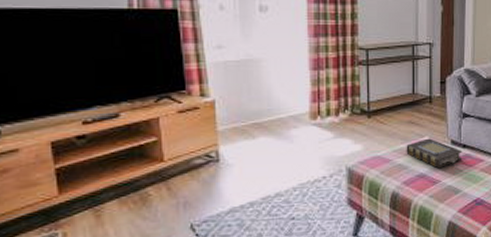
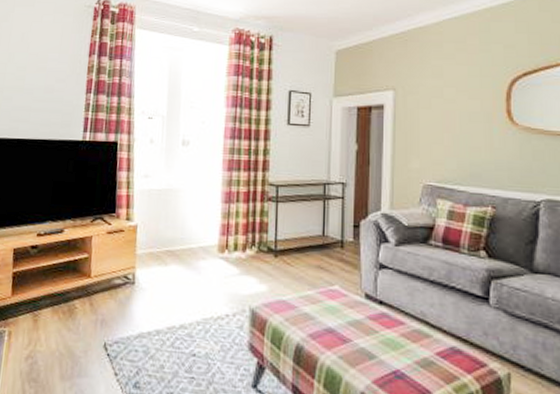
book: present [406,138,463,168] -> none [313,287,379,324]

